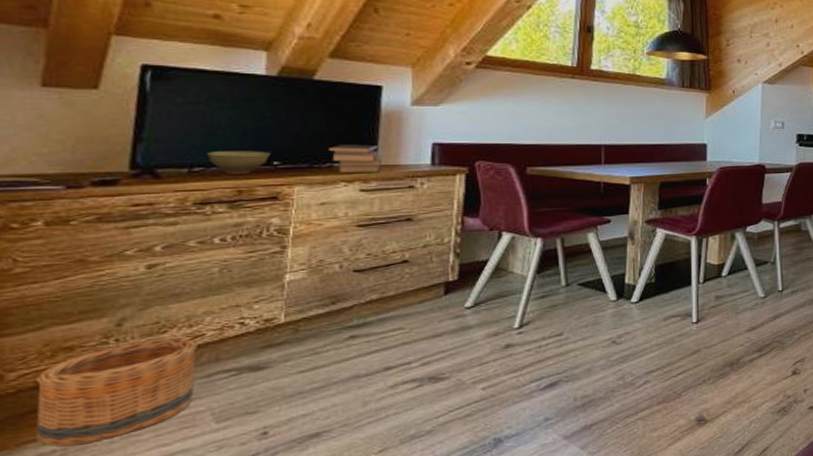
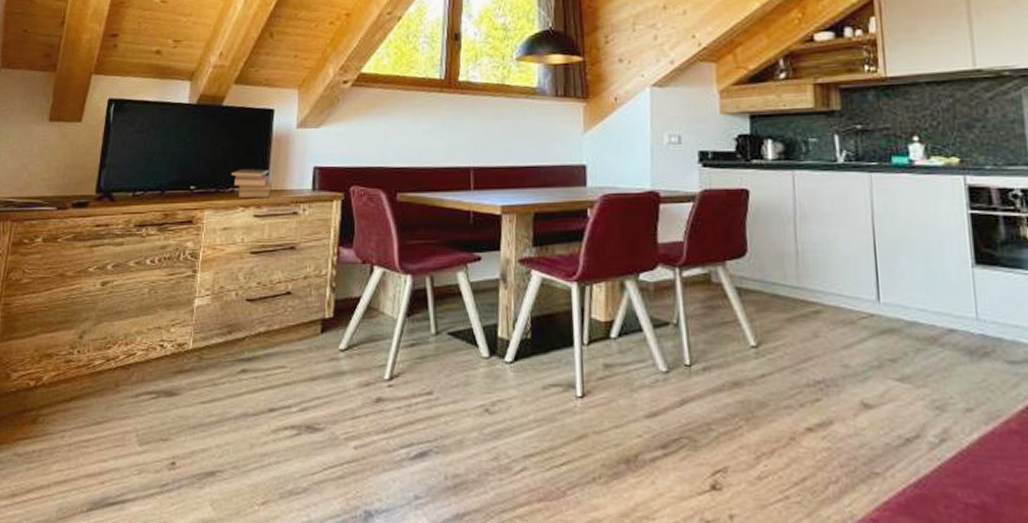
basket: present [36,338,198,447] -> none [25,355,130,449]
bowl: present [207,151,271,174] -> none [146,175,190,198]

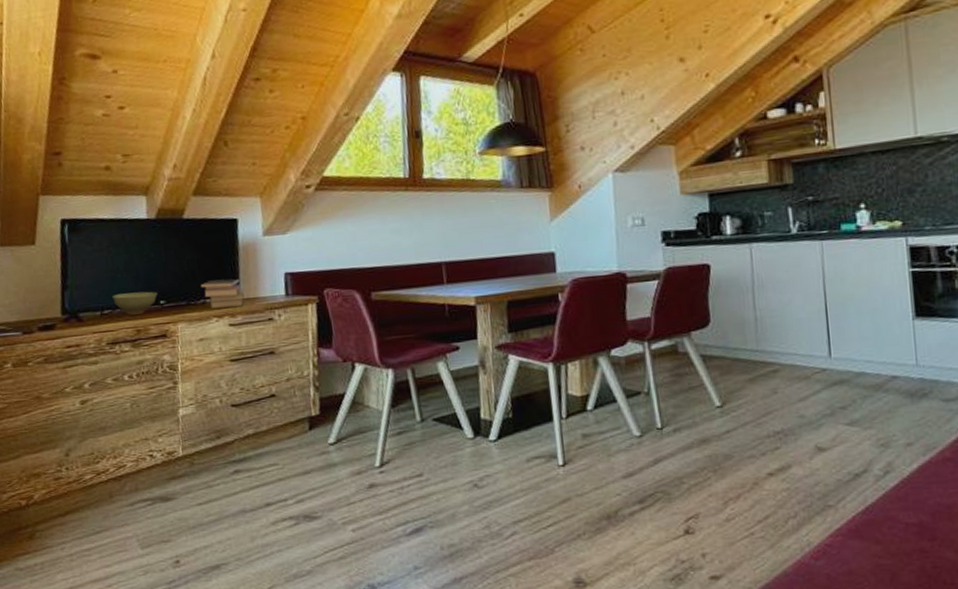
bowl: none [146,175,190,198] -> present [112,291,158,315]

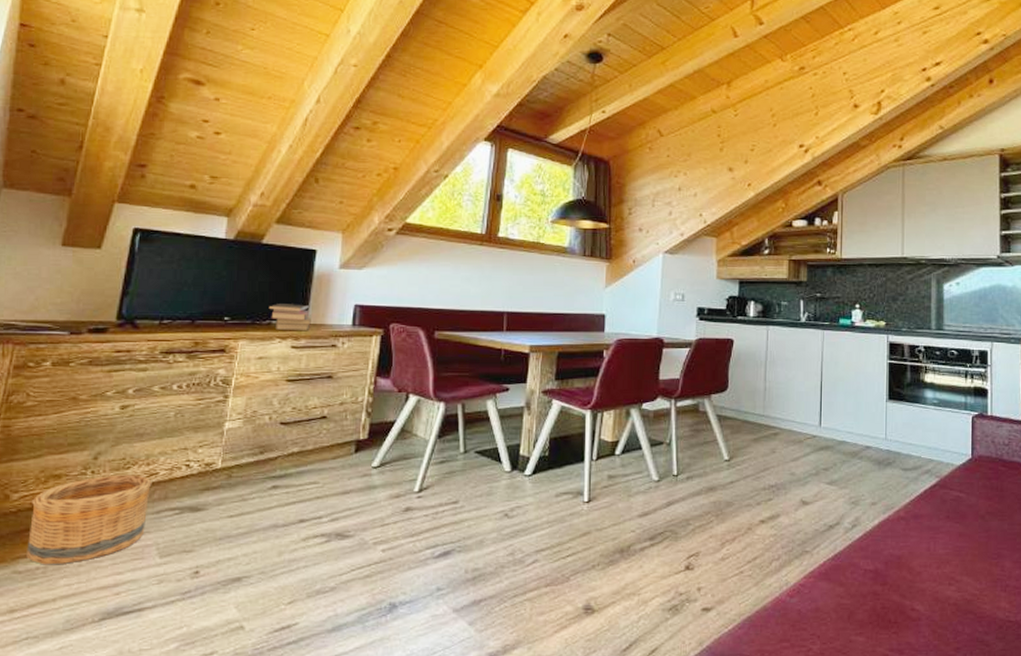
basket: none [19,468,123,561] -> present [26,475,152,565]
bowl: present [112,291,158,315] -> none [174,306,224,327]

